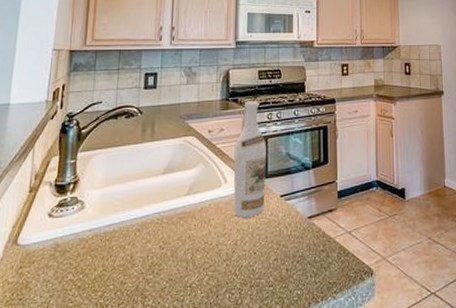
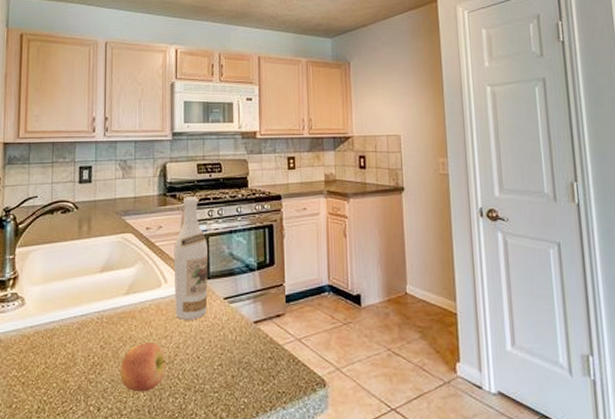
apple: none [178,240,224,290] -> present [120,342,167,392]

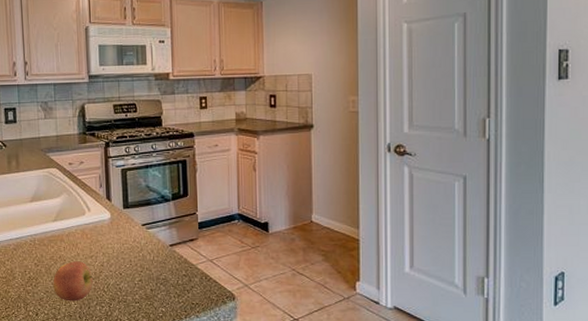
wine bottle: present [173,197,208,320] -> none [95,135,128,243]

